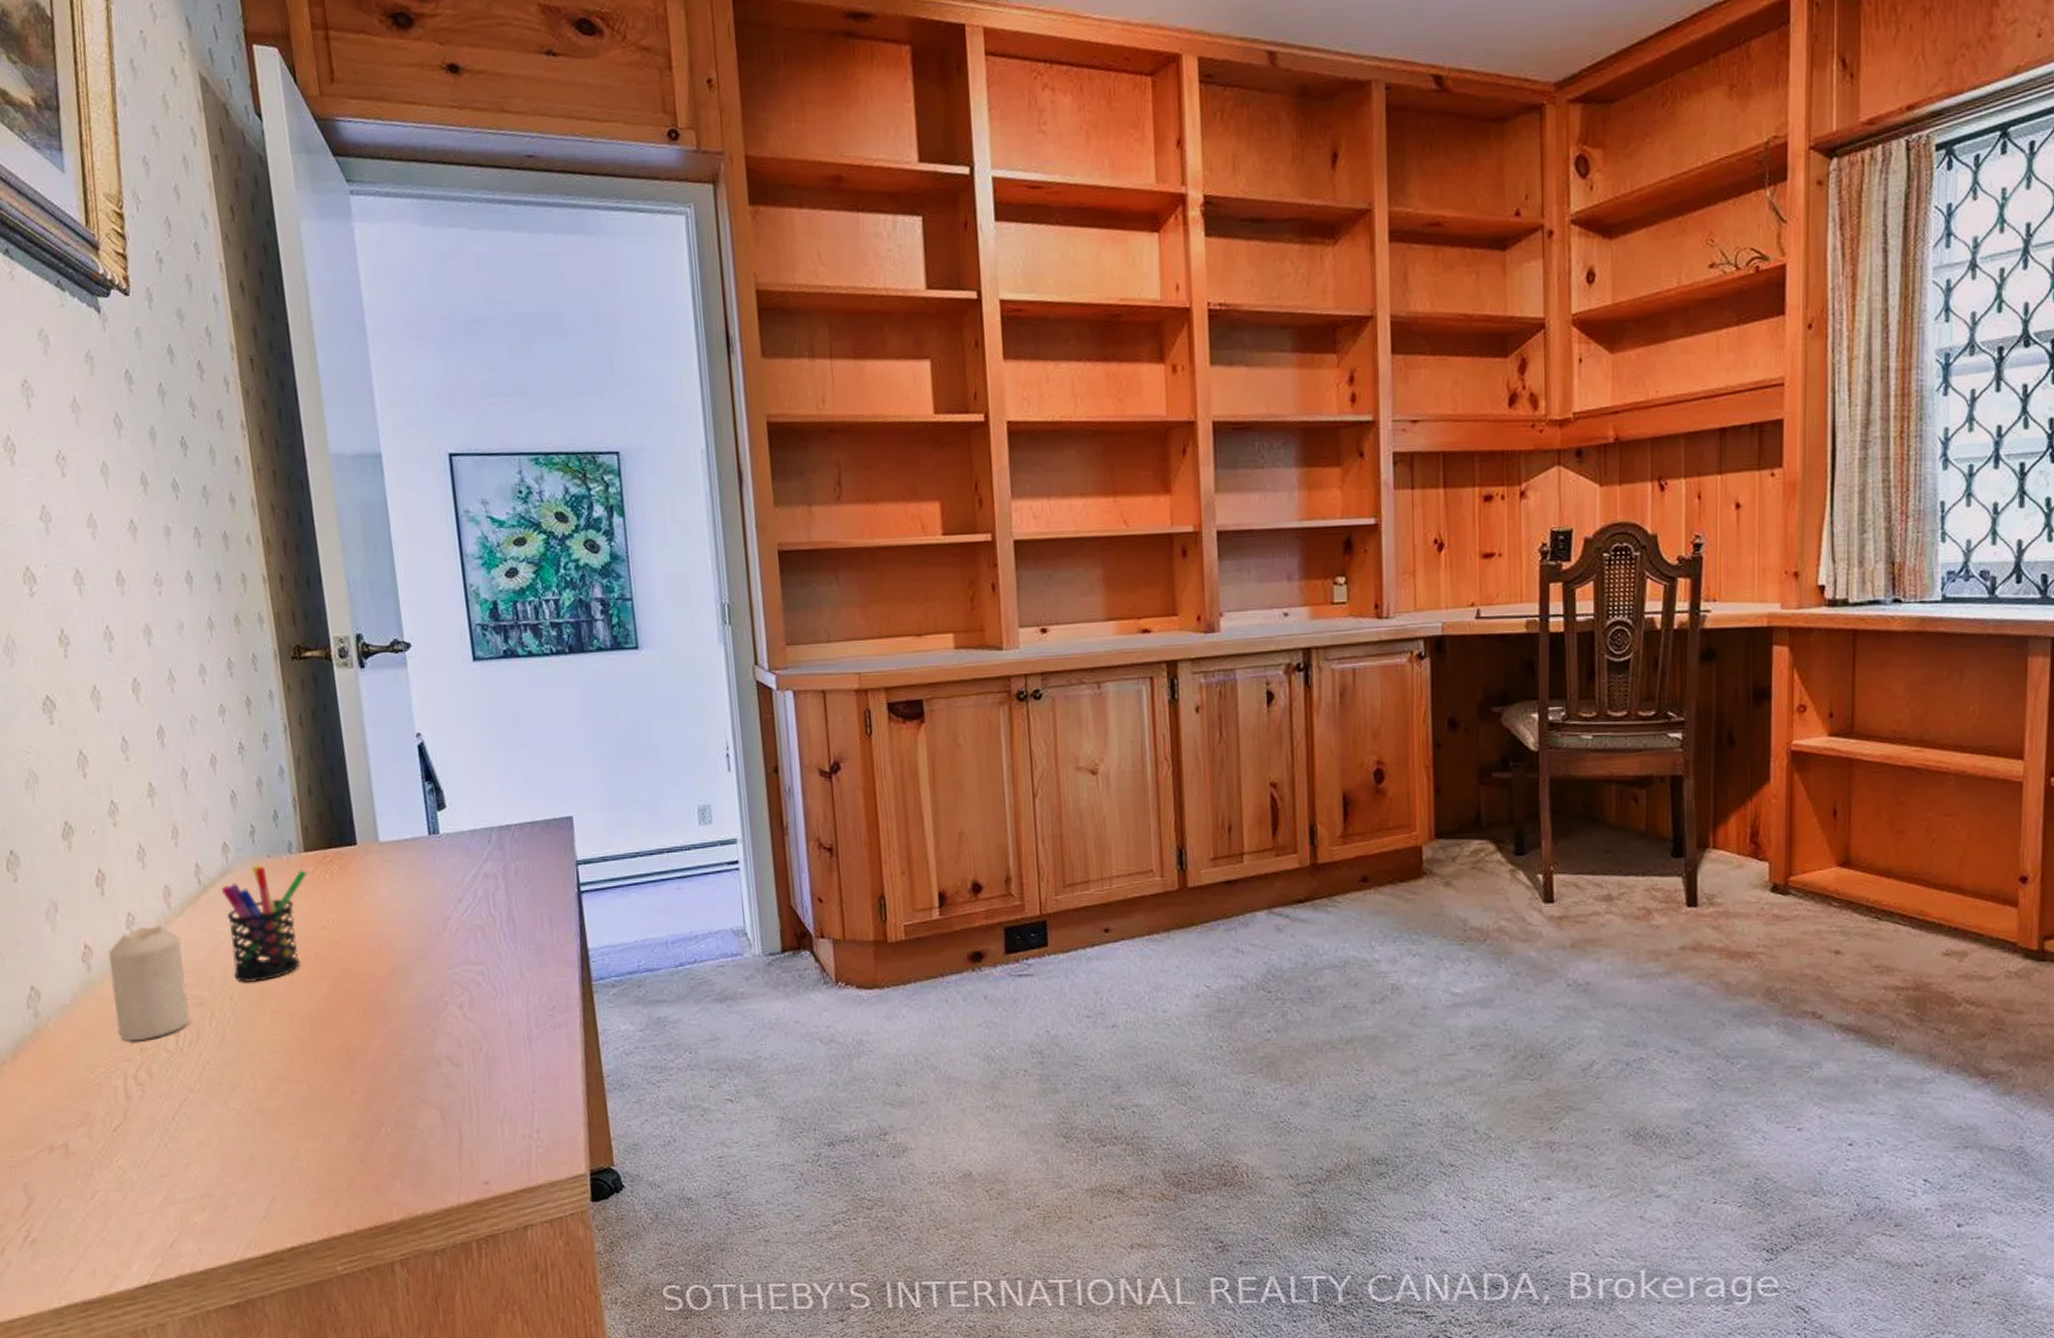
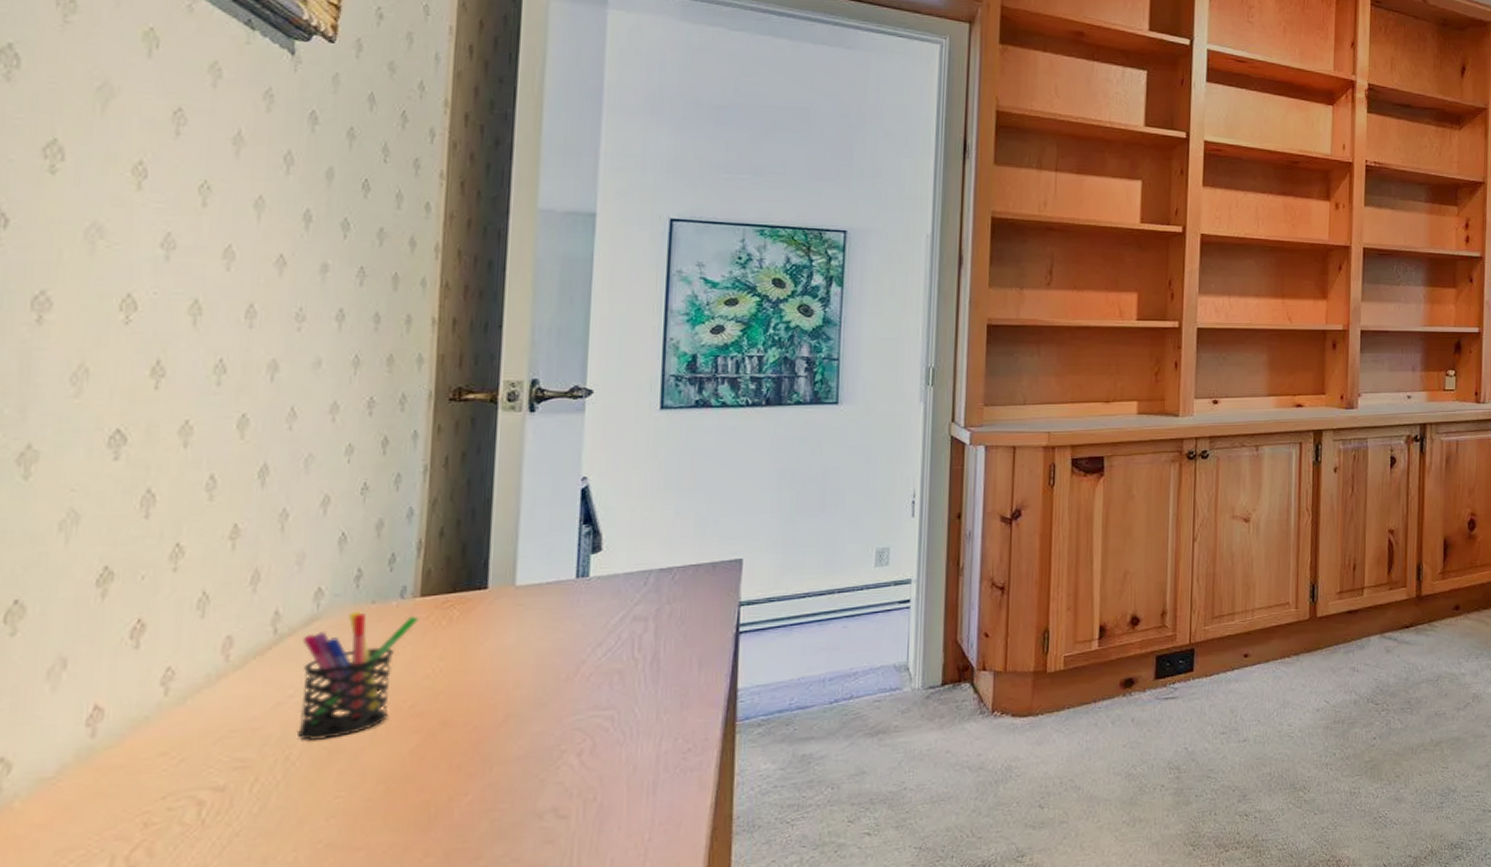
candle: present [108,926,190,1042] -> none [117,681,233,817]

